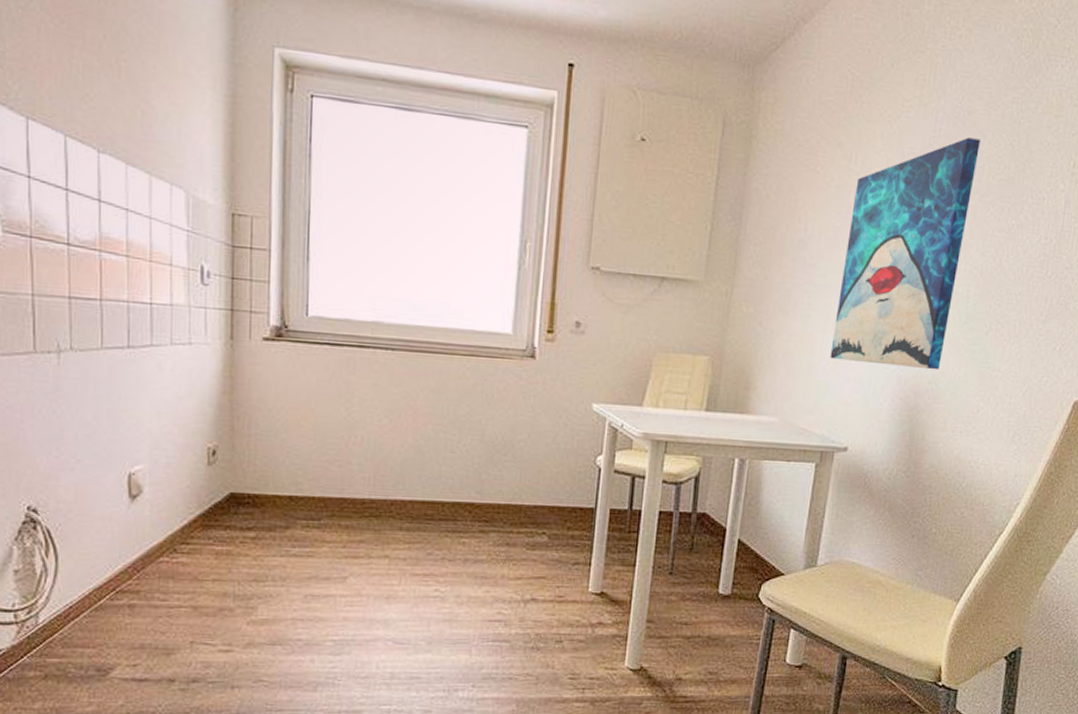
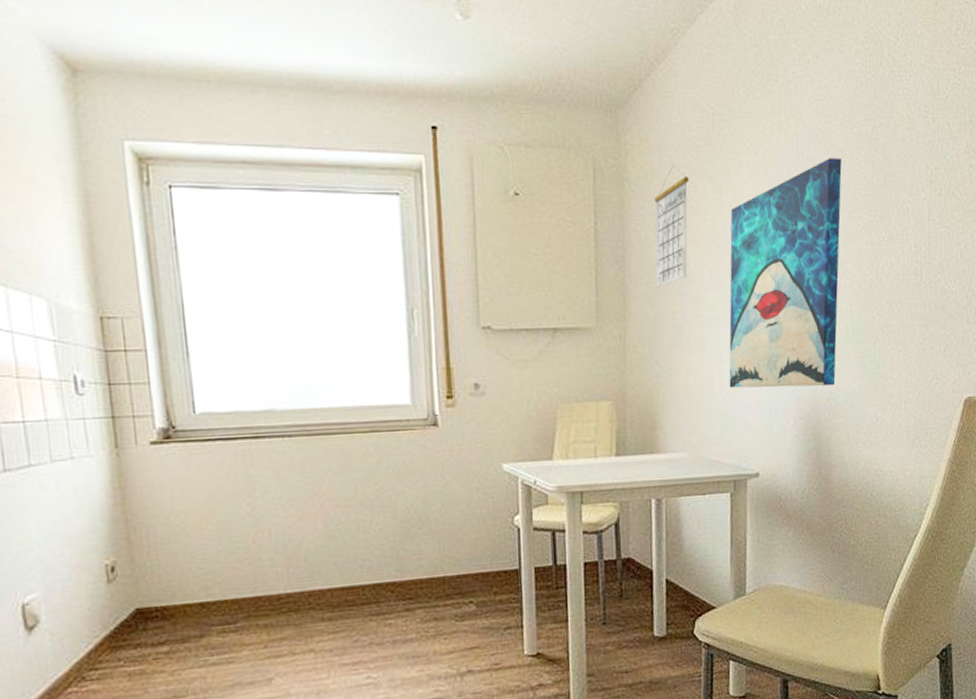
calendar: none [770,126,819,250] -> present [654,164,689,288]

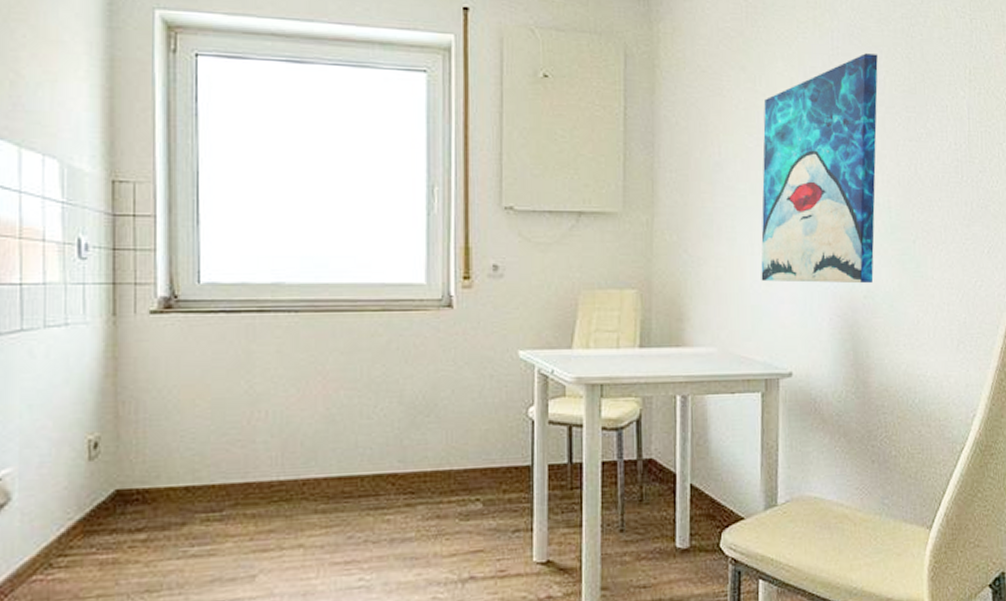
calendar: present [654,164,689,288] -> none [686,53,722,175]

